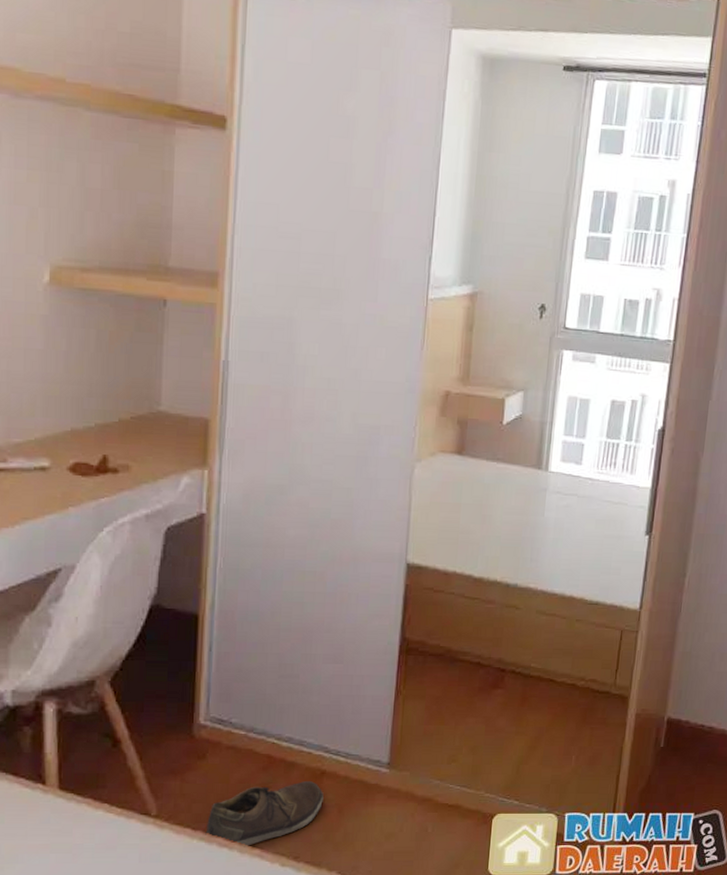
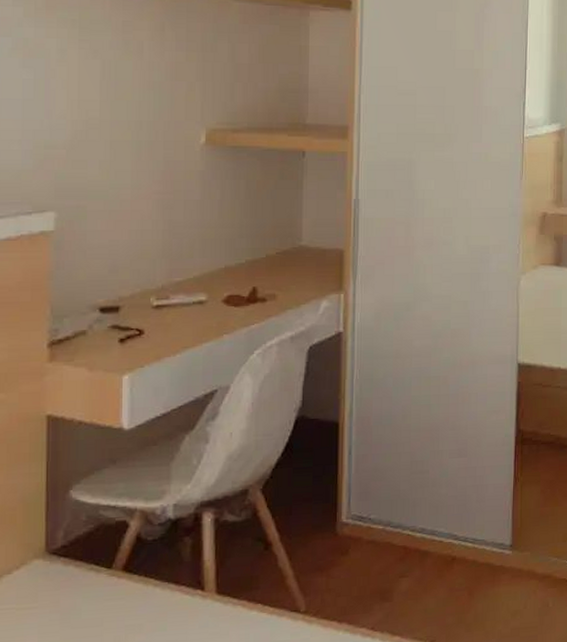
shoe: present [205,781,324,847] -> none [350,567,455,635]

